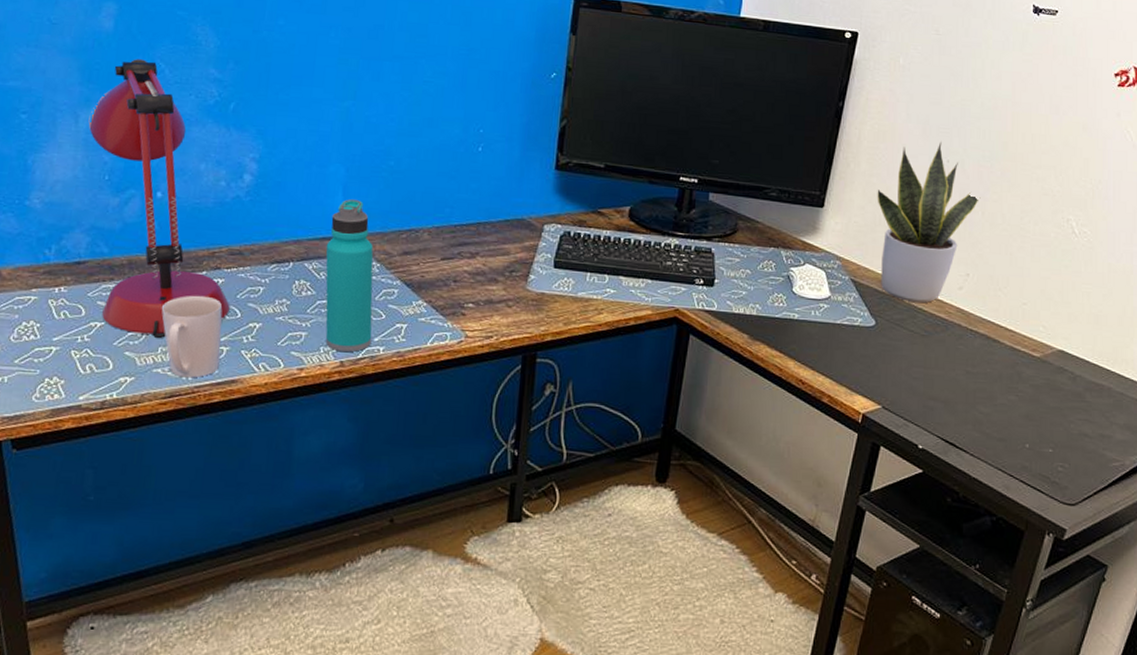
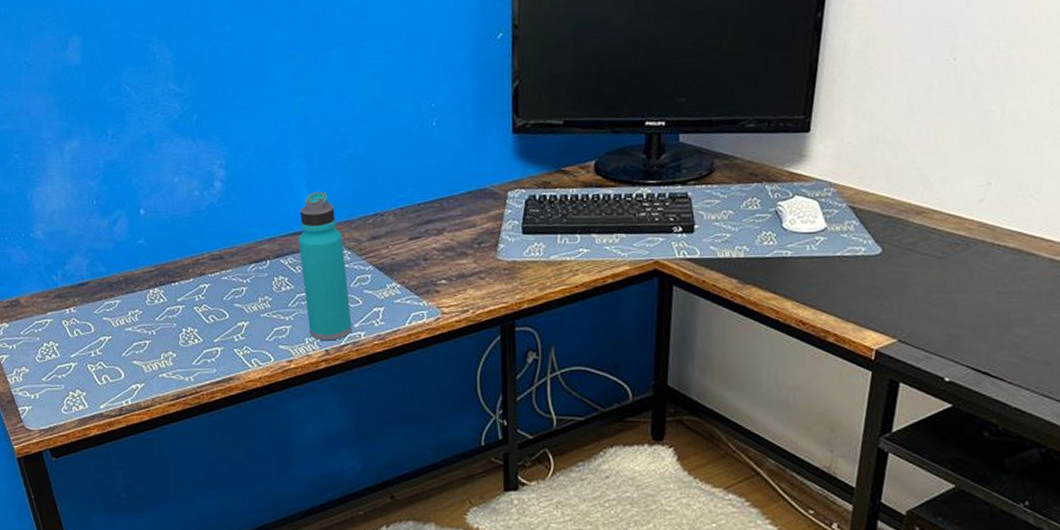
desk lamp: present [88,59,230,339] -> none [72,86,219,346]
mug: present [161,295,223,378] -> none [158,301,216,380]
potted plant: present [877,141,981,303] -> none [871,38,999,223]

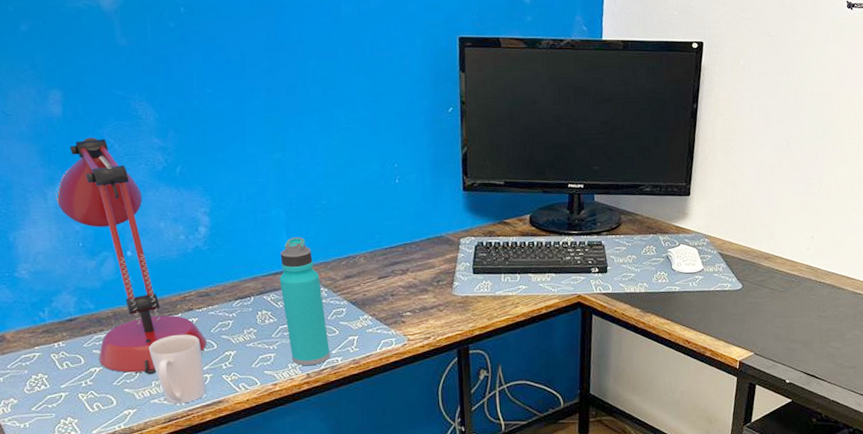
desk lamp: none [72,86,219,346] -> present [55,138,207,375]
mug: none [158,301,216,380] -> present [148,334,206,404]

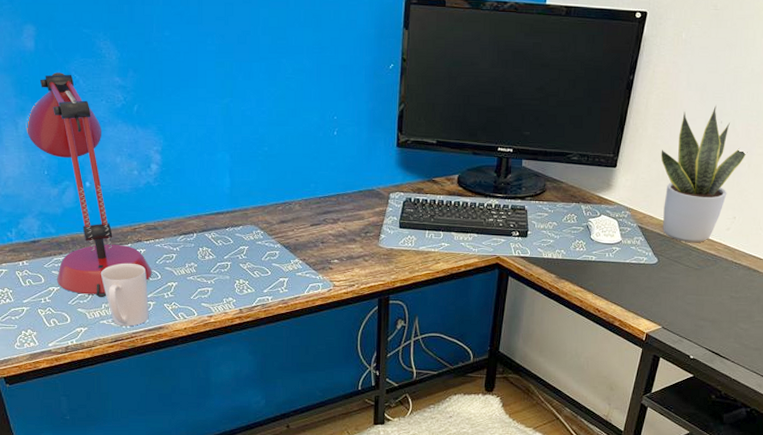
water bottle: present [279,236,330,366] -> none [220,180,262,302]
potted plant: none [732,128,818,266] -> present [661,105,748,243]

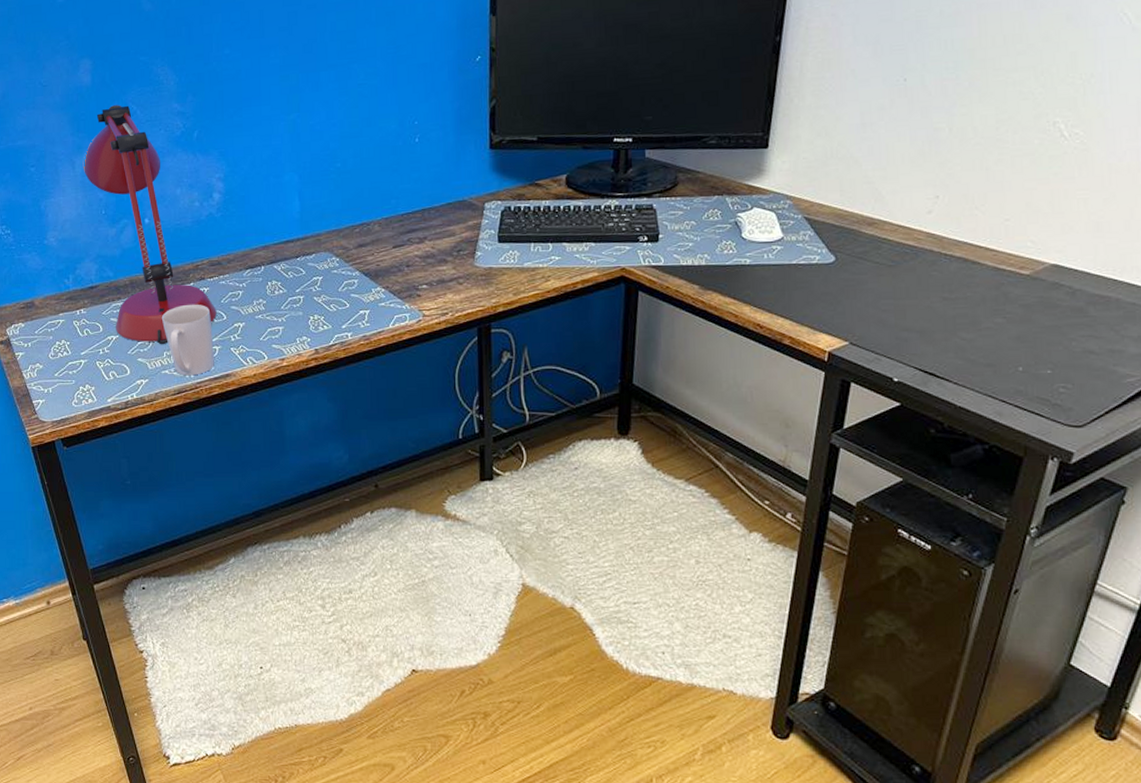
potted plant: present [661,105,748,243] -> none [826,60,947,233]

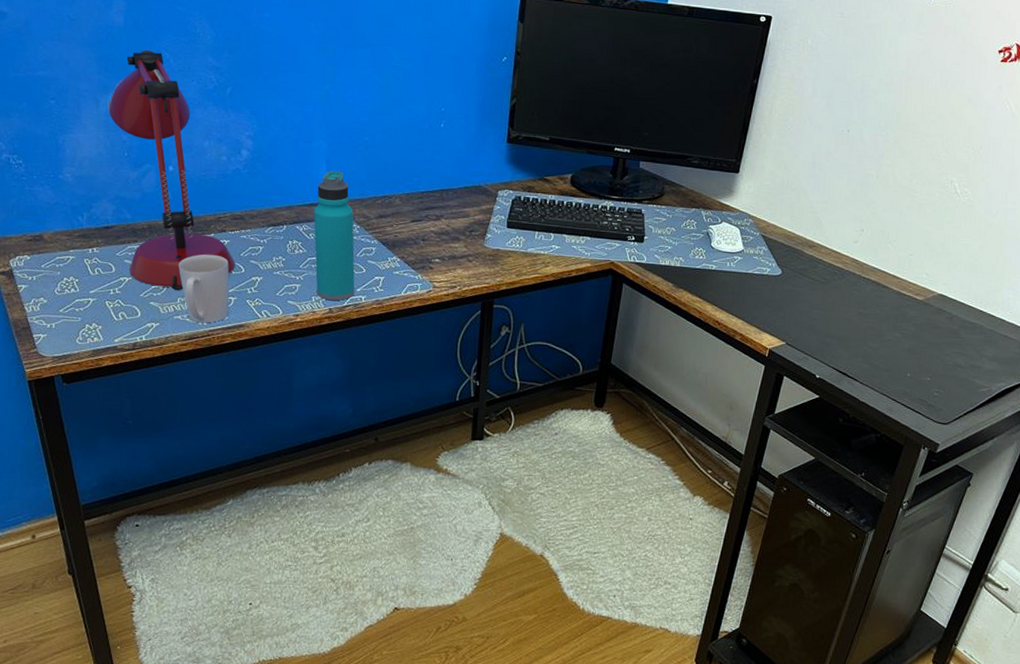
water bottle: none [290,202,340,341] -> present [313,170,355,301]

